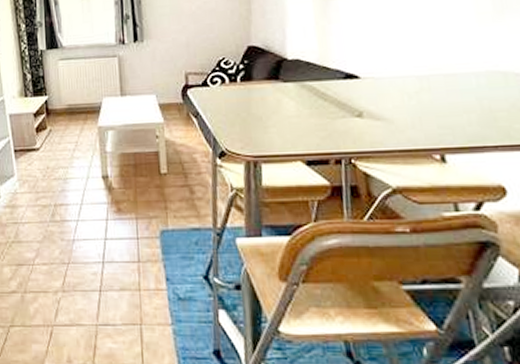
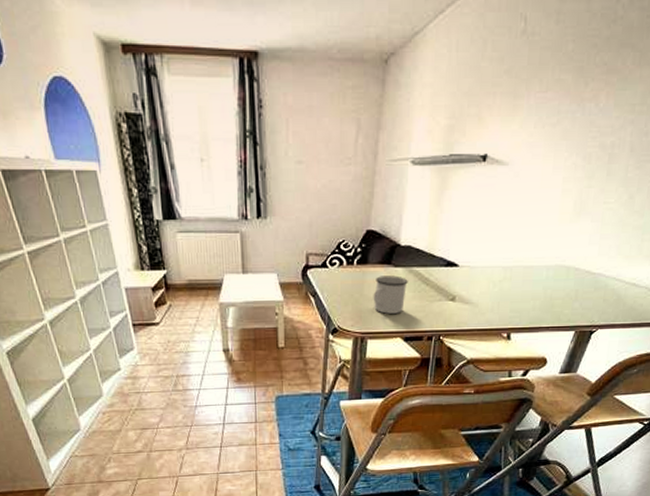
mug: none [262,91,302,134] -> present [373,275,408,314]

